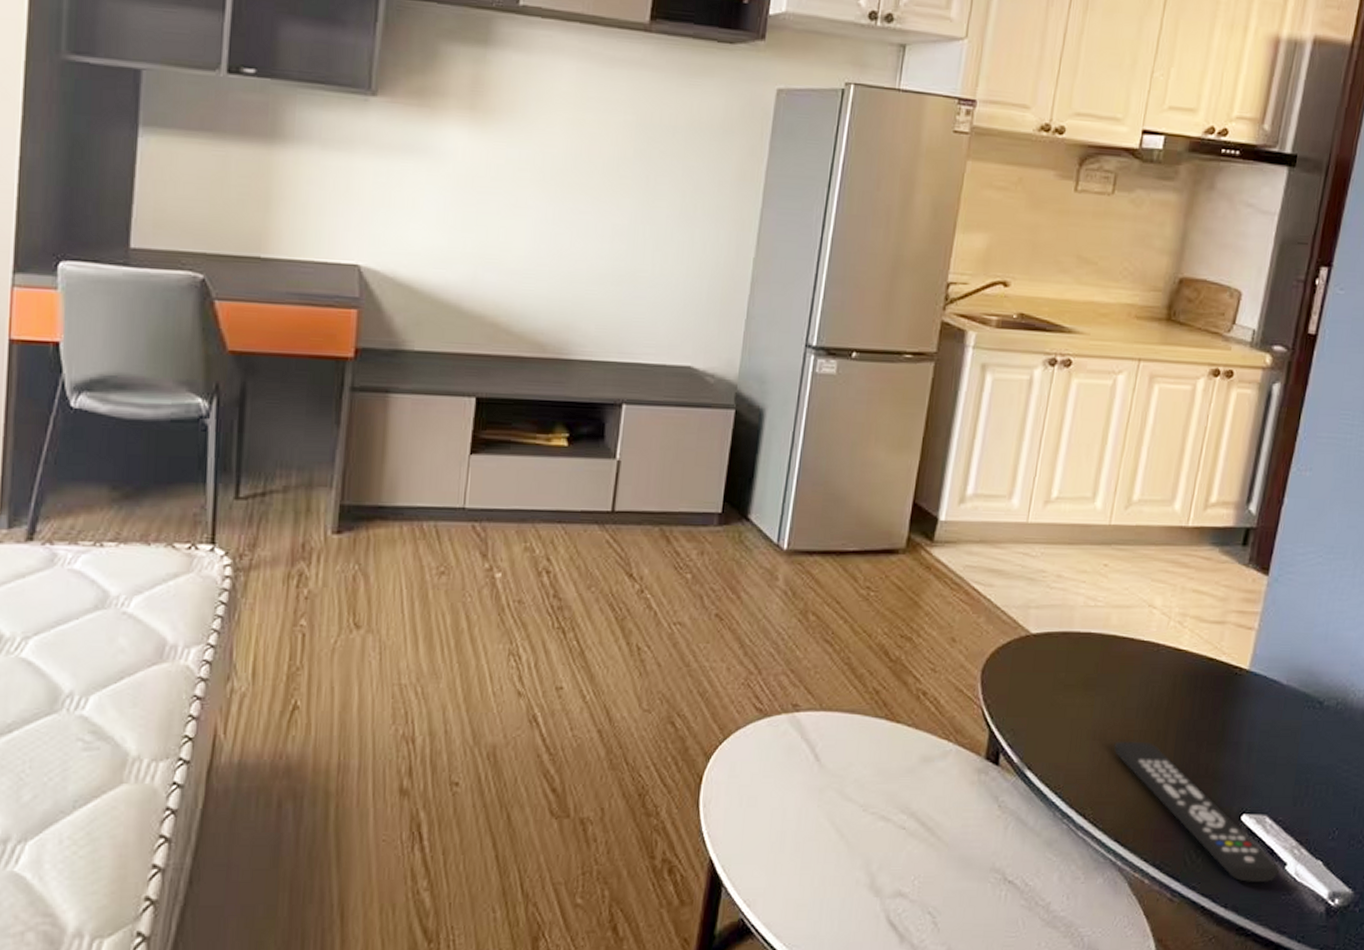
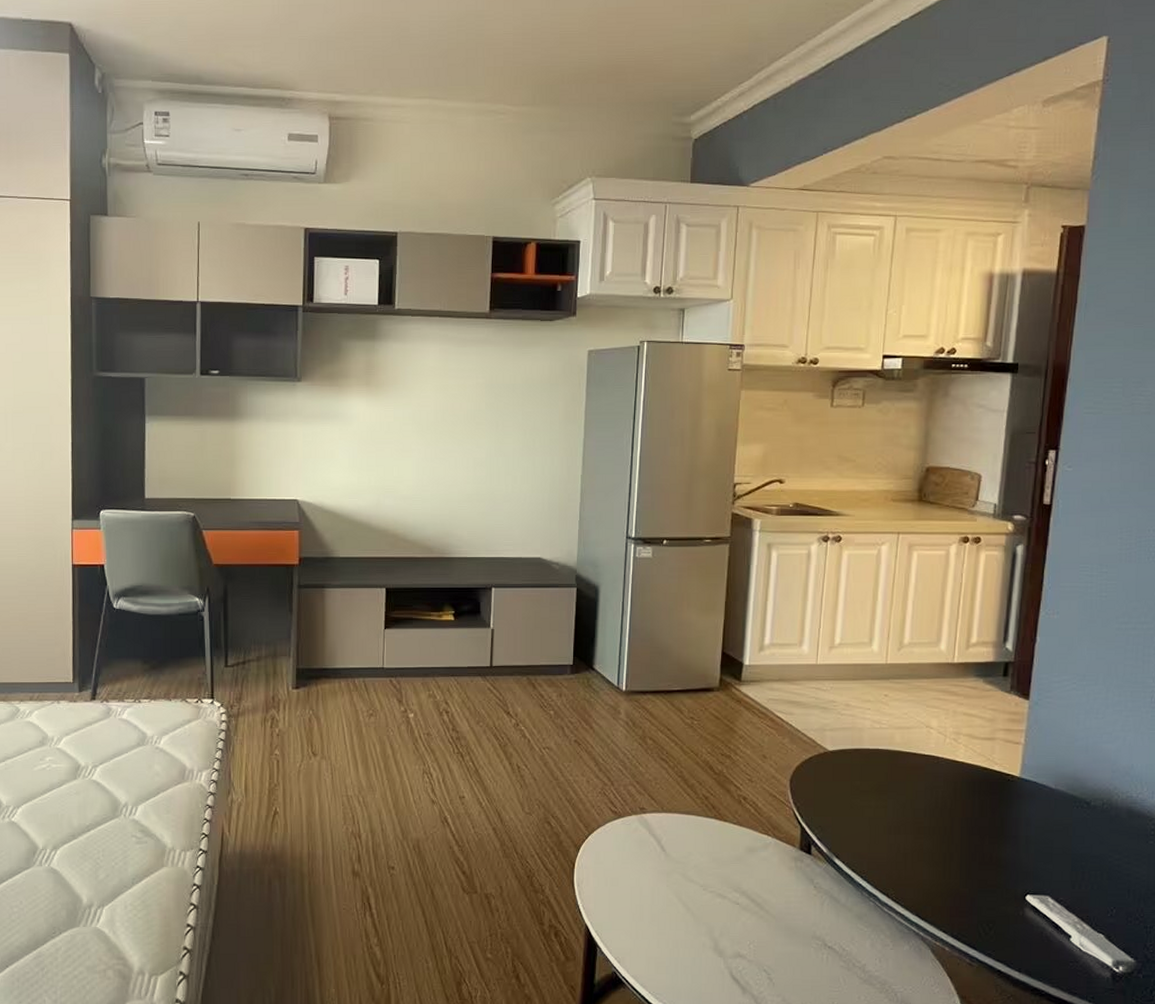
remote control: present [1113,741,1280,883] -> none [907,835,1066,952]

